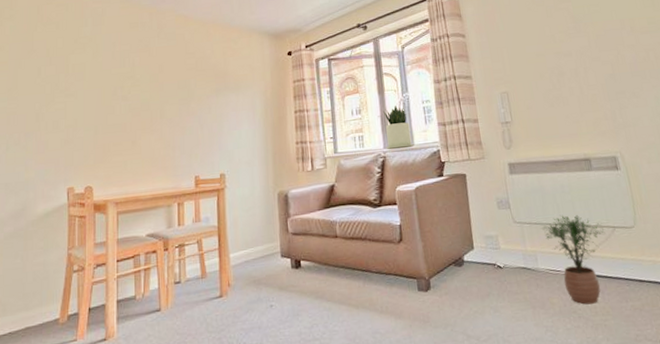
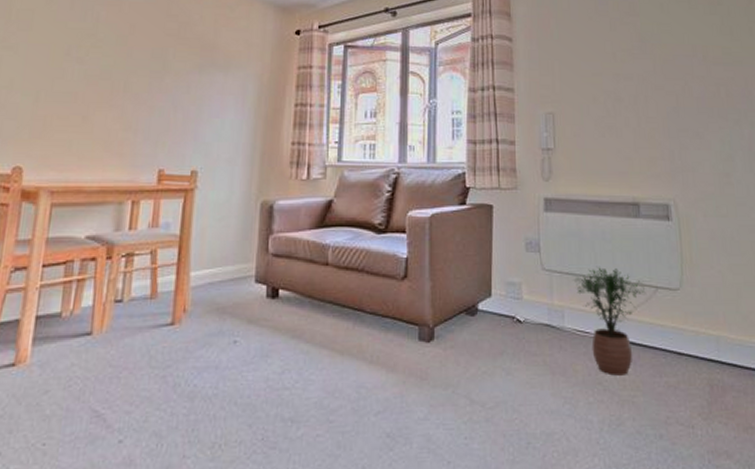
planter: present [383,106,414,150] -> none [401,113,436,166]

